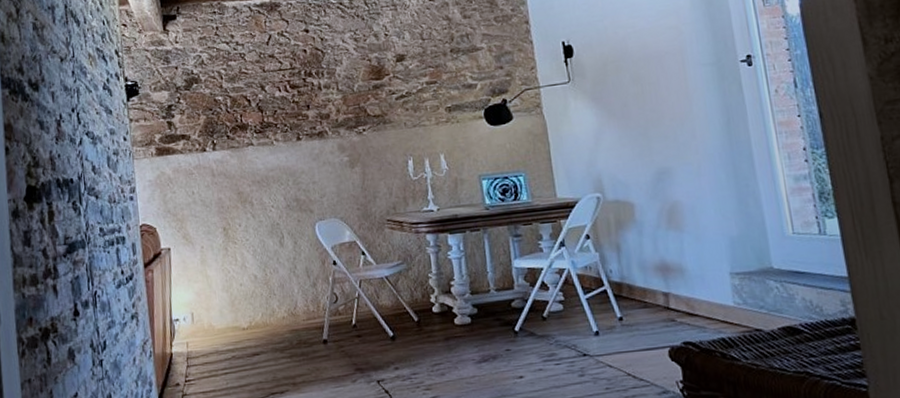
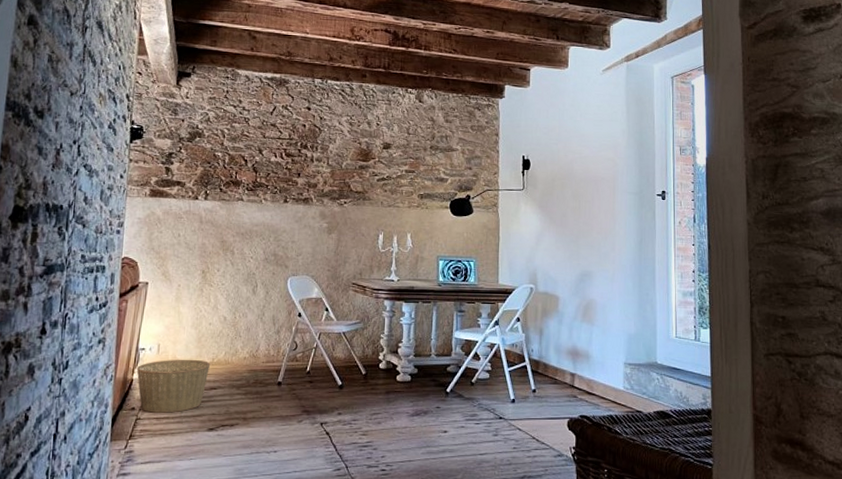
basket: none [174,324,249,387] -> present [136,359,211,413]

